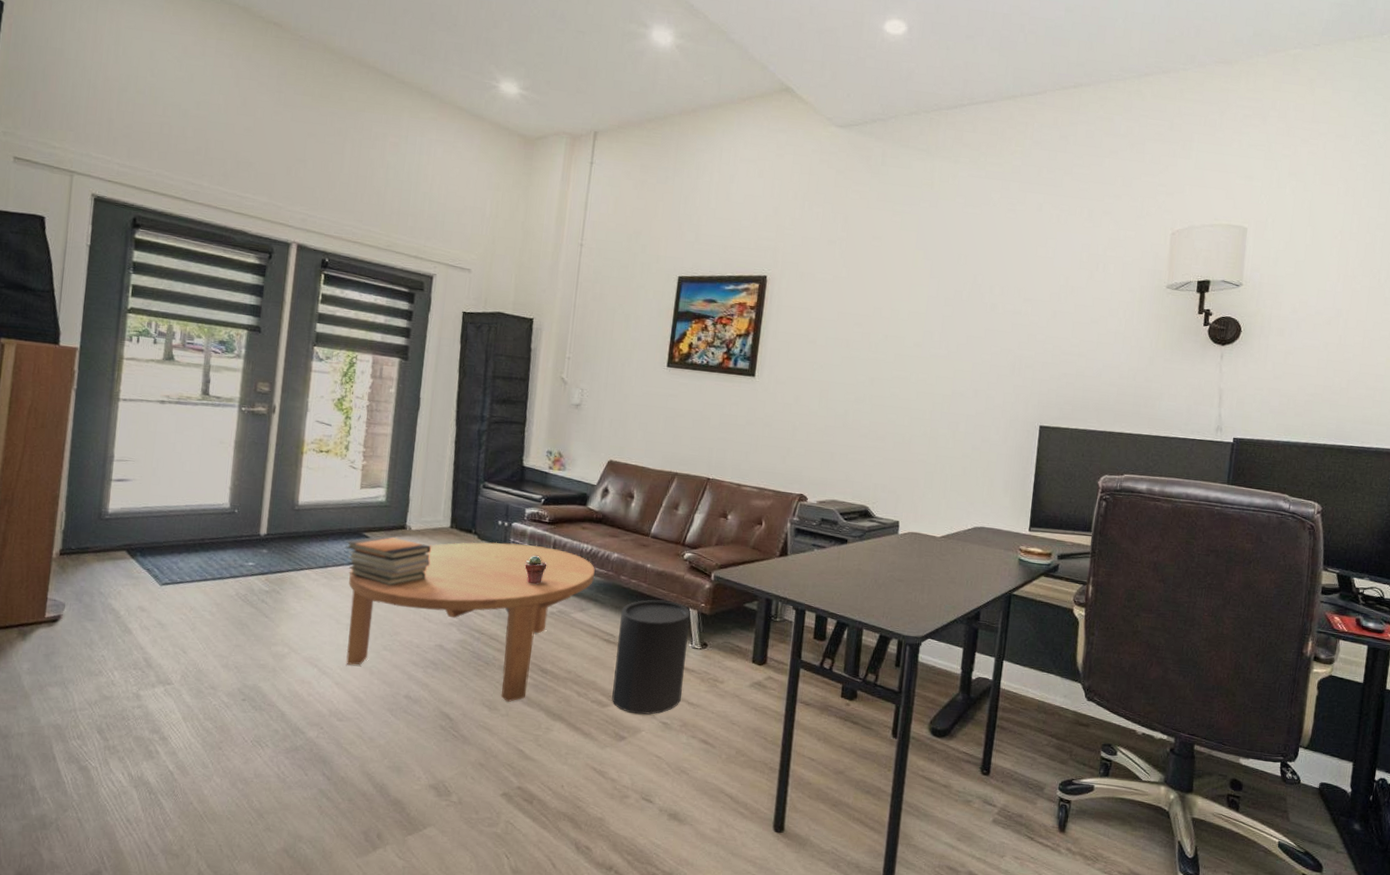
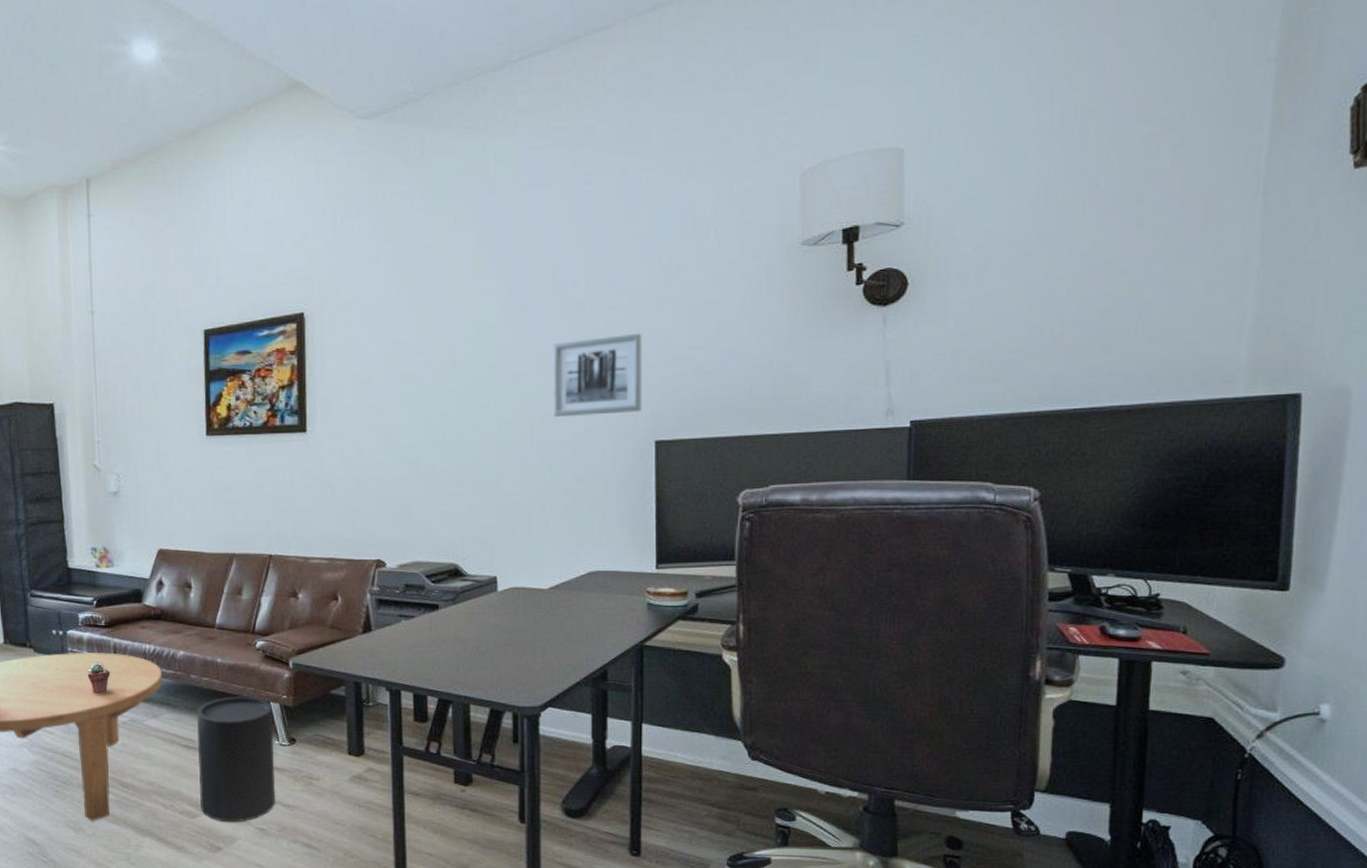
wall art: none [961,334,1040,401] -> present [552,333,643,417]

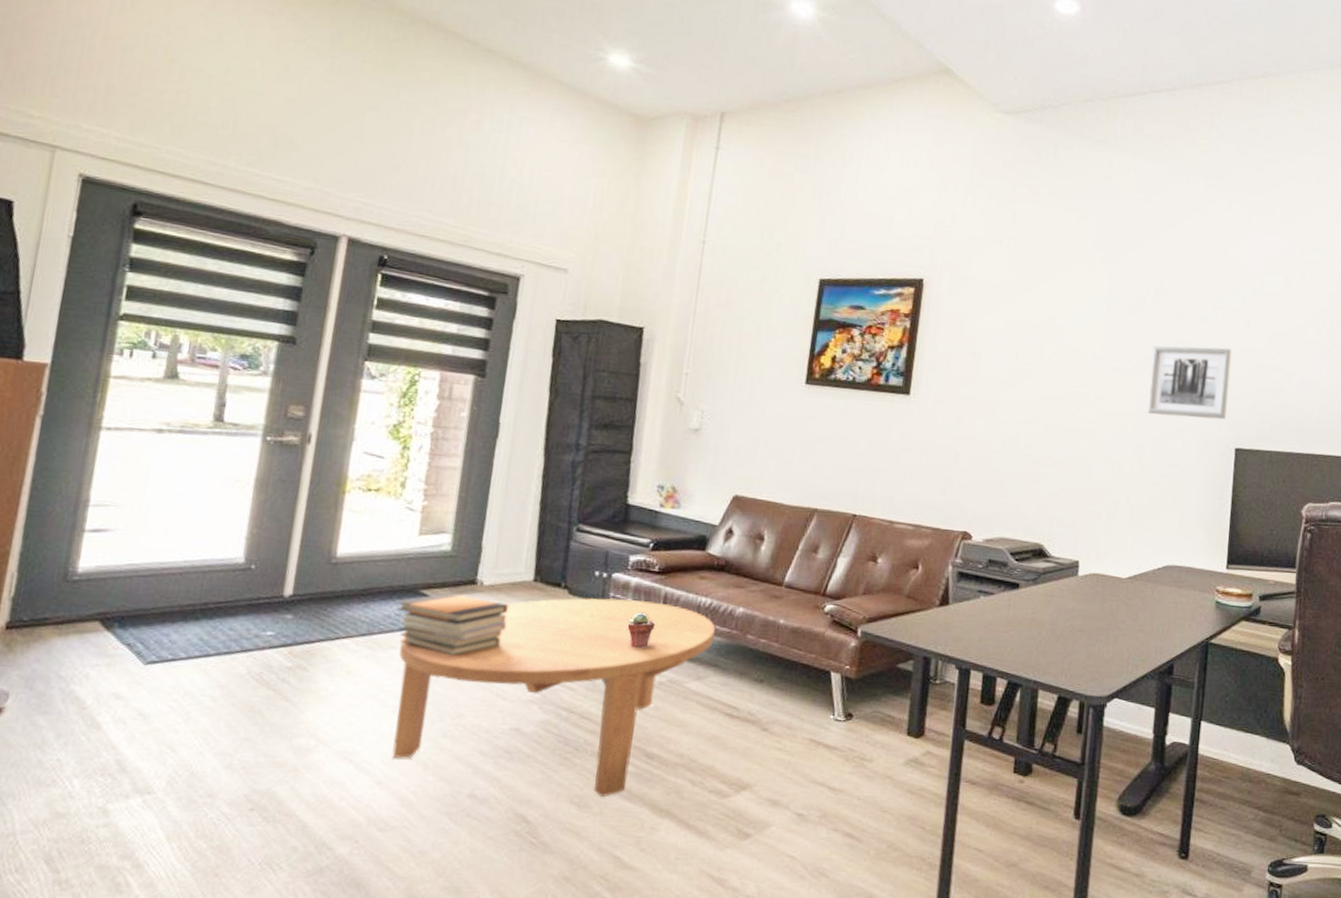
trash can: present [197,696,275,823] -> none [733,662,832,806]

